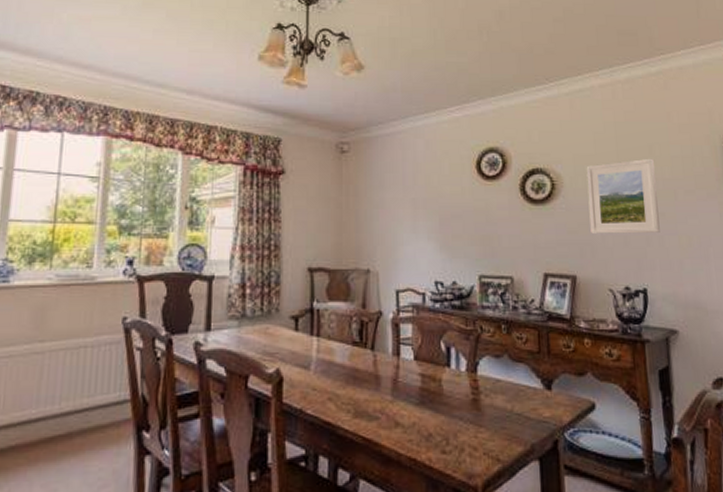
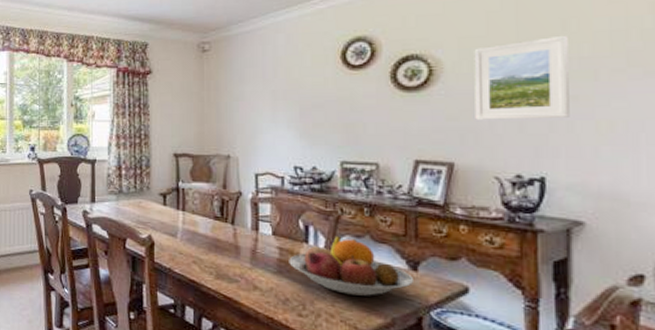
fruit bowl: none [431,356,548,423] -> present [289,235,413,296]

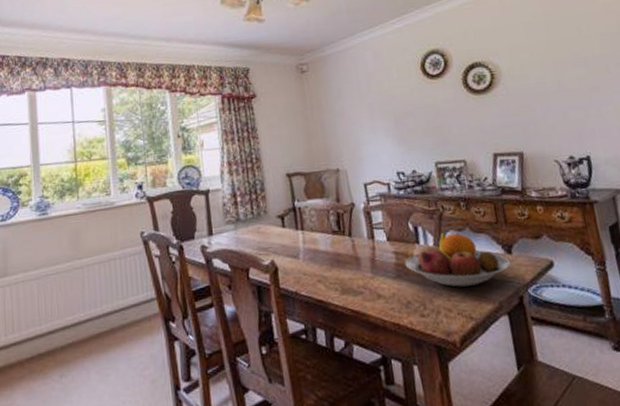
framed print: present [474,35,570,120] -> none [521,38,597,113]

